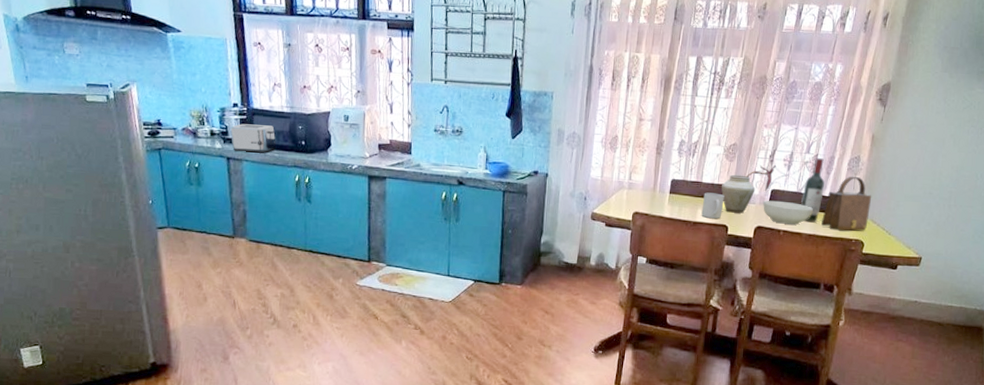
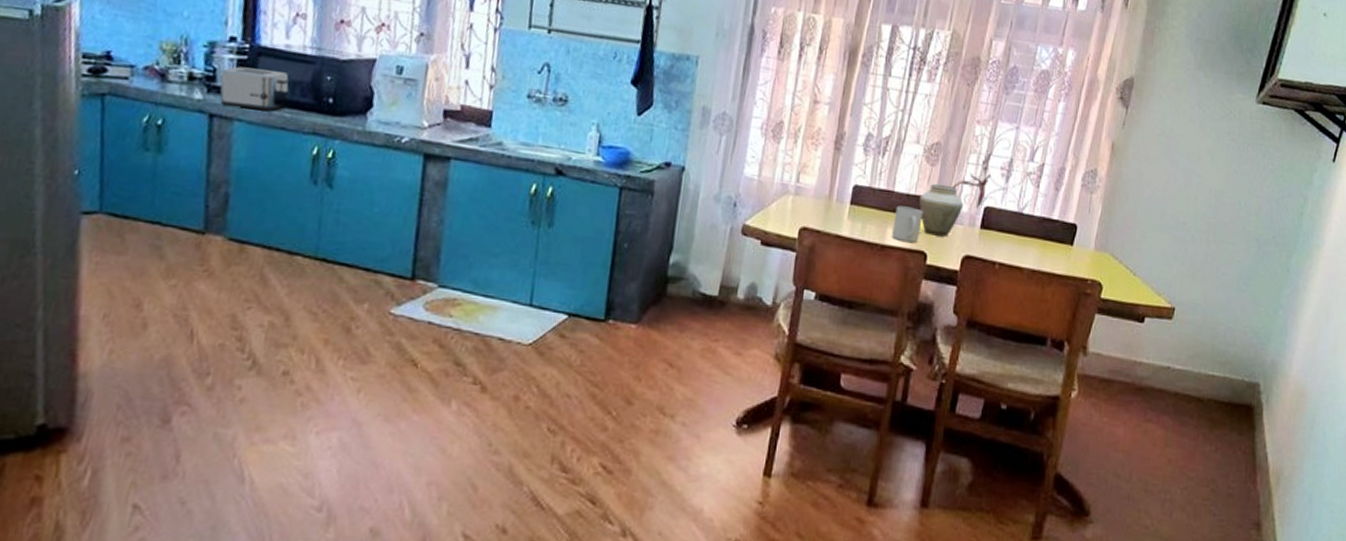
bowl: present [763,200,814,225] -> none [973,220,1039,256]
wine bottle: present [801,158,825,223] -> none [1023,168,1053,255]
handbag: present [821,176,872,231] -> none [1048,194,1112,269]

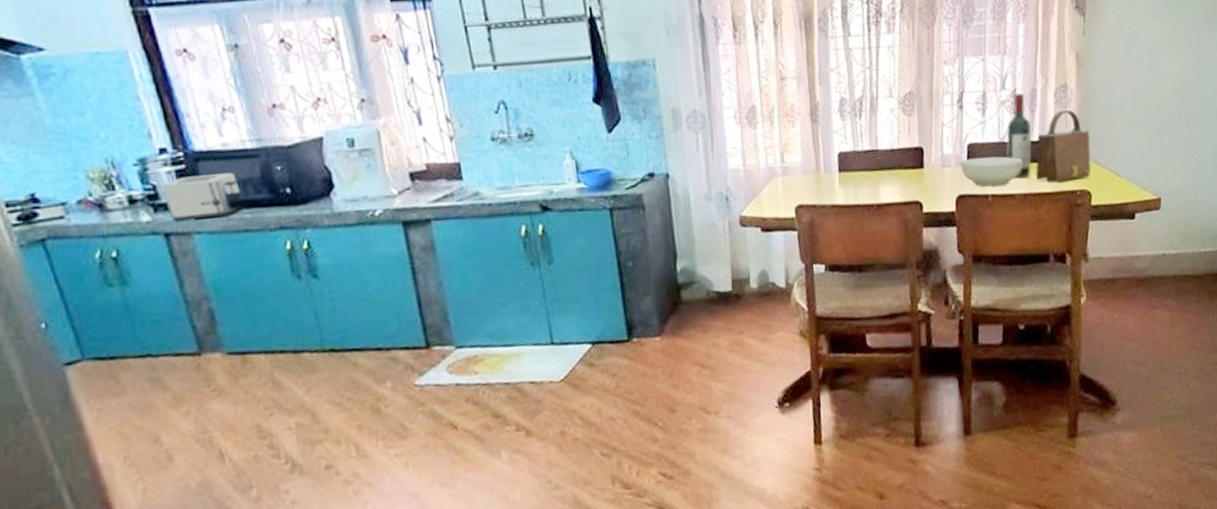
mug: present [892,205,923,243] -> none [883,161,912,197]
vase: present [919,173,992,237] -> none [903,111,968,184]
bowl: none [973,220,1039,256] -> present [960,156,1024,187]
wine bottle: none [1023,168,1053,255] -> present [1006,93,1032,179]
handbag: none [1048,194,1112,269] -> present [1035,109,1091,183]

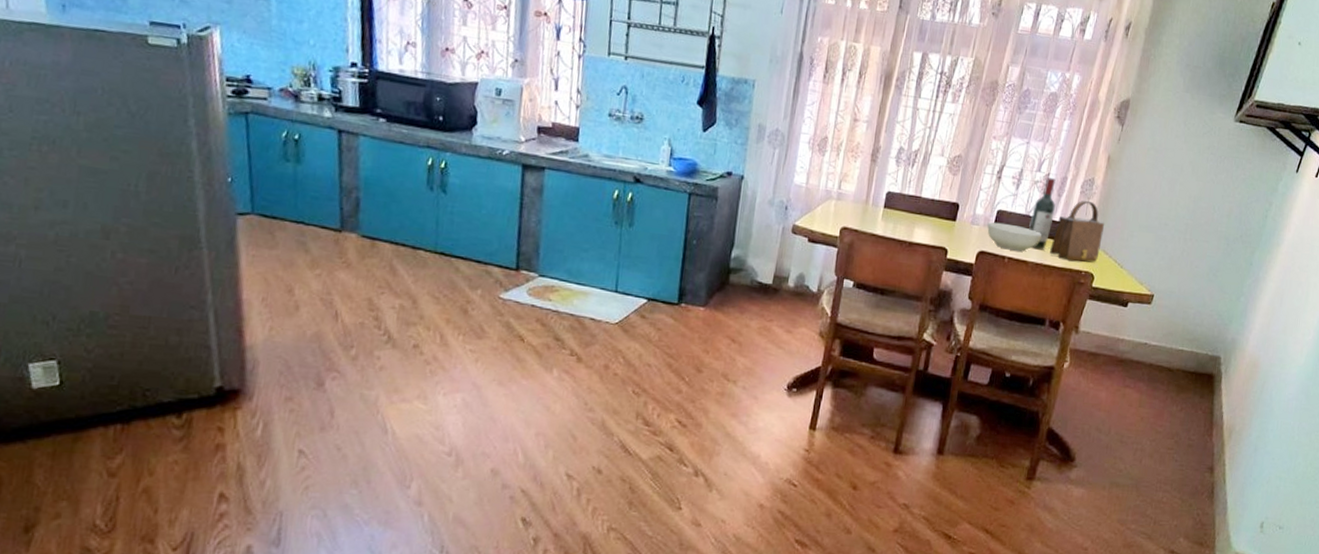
toaster: present [161,173,245,224] -> none [344,88,405,128]

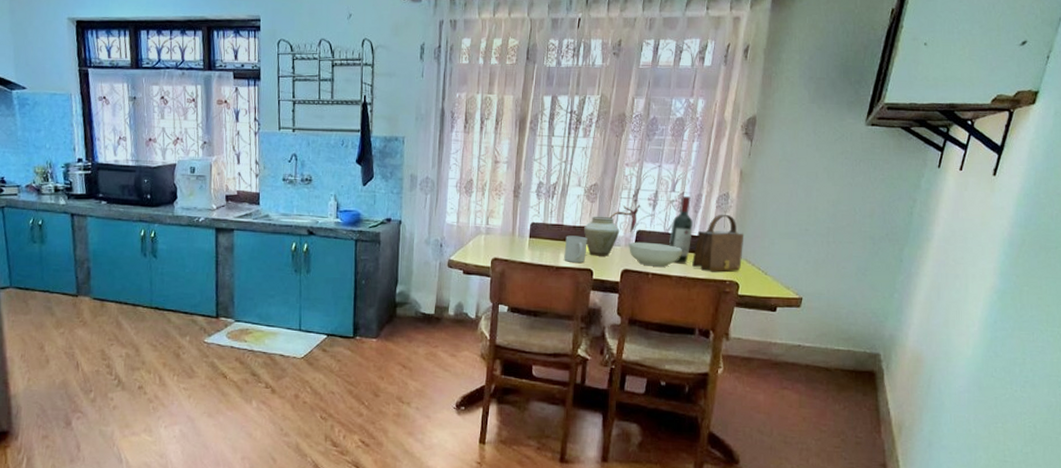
mug: none [918,209,945,241] -> present [564,235,587,264]
vase: none [942,181,1004,236] -> present [583,205,641,257]

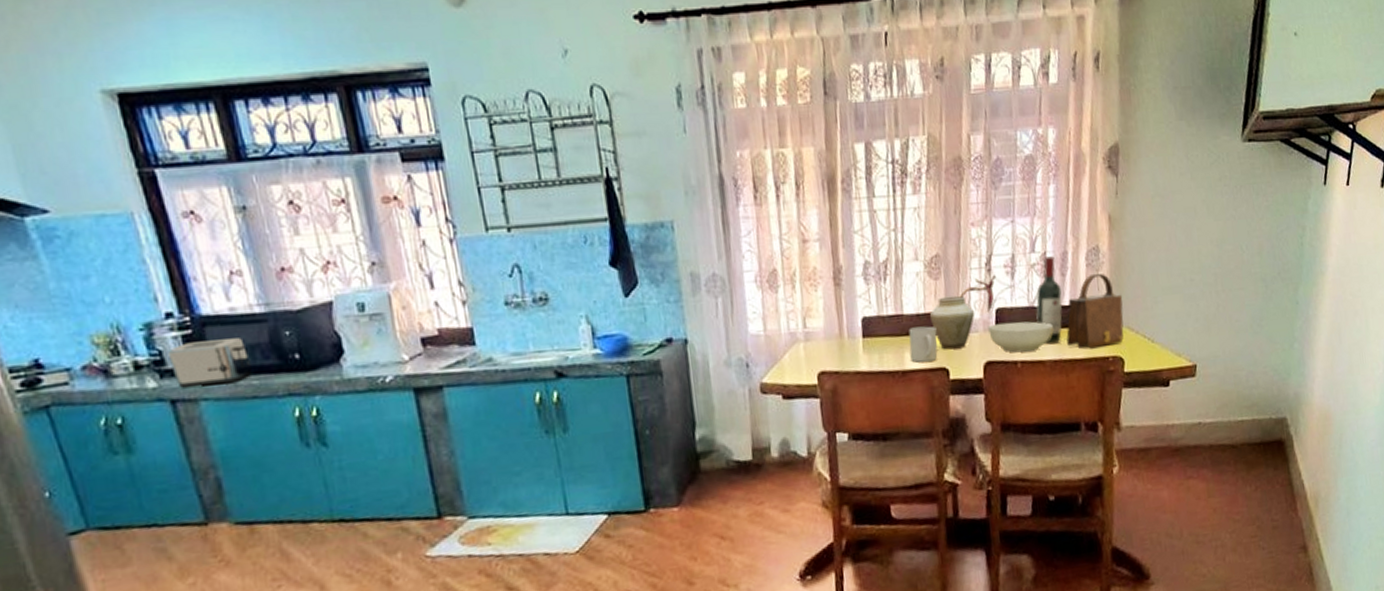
toaster: none [74,179,121,208] -> present [167,338,252,390]

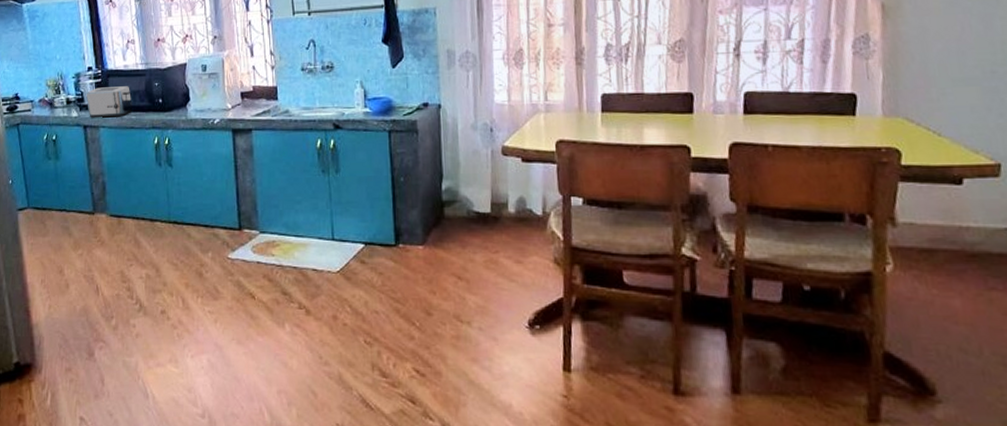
mug: present [908,326,938,363] -> none [648,105,679,140]
vase: present [929,275,997,350] -> none [671,60,746,129]
bowl: present [988,321,1054,353] -> none [735,105,813,136]
wine bottle: present [1036,256,1063,345] -> none [791,43,823,131]
handbag: present [1066,273,1124,349] -> none [827,61,901,138]

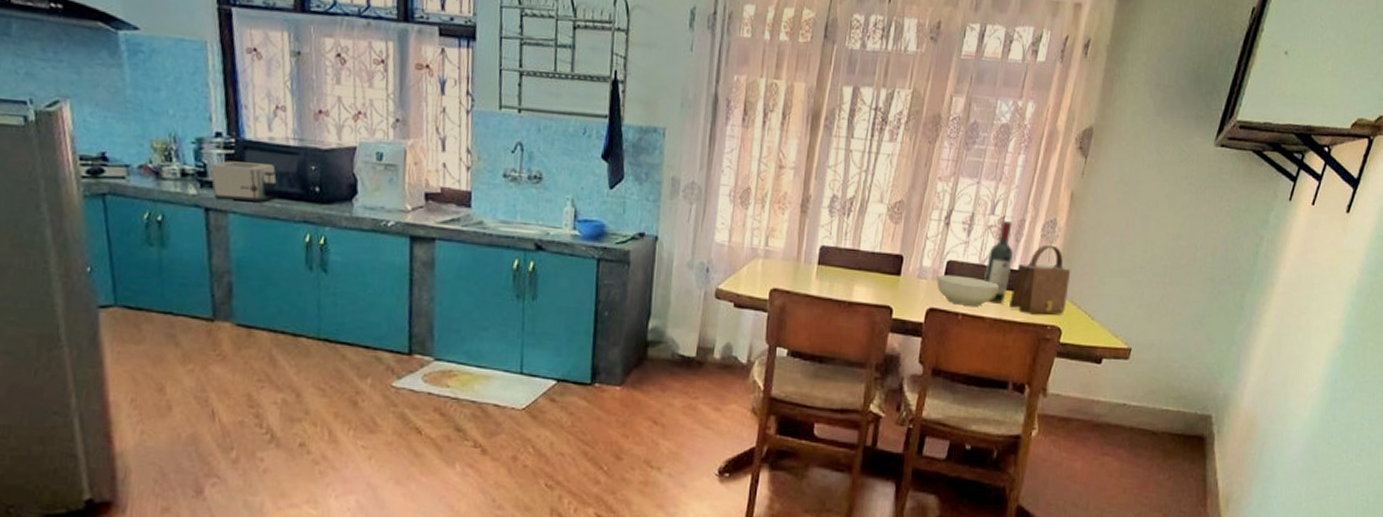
bowl: none [735,105,813,136] -> present [936,274,1000,307]
wine bottle: none [791,43,823,131] -> present [984,221,1013,304]
handbag: none [827,61,901,138] -> present [1009,244,1071,315]

